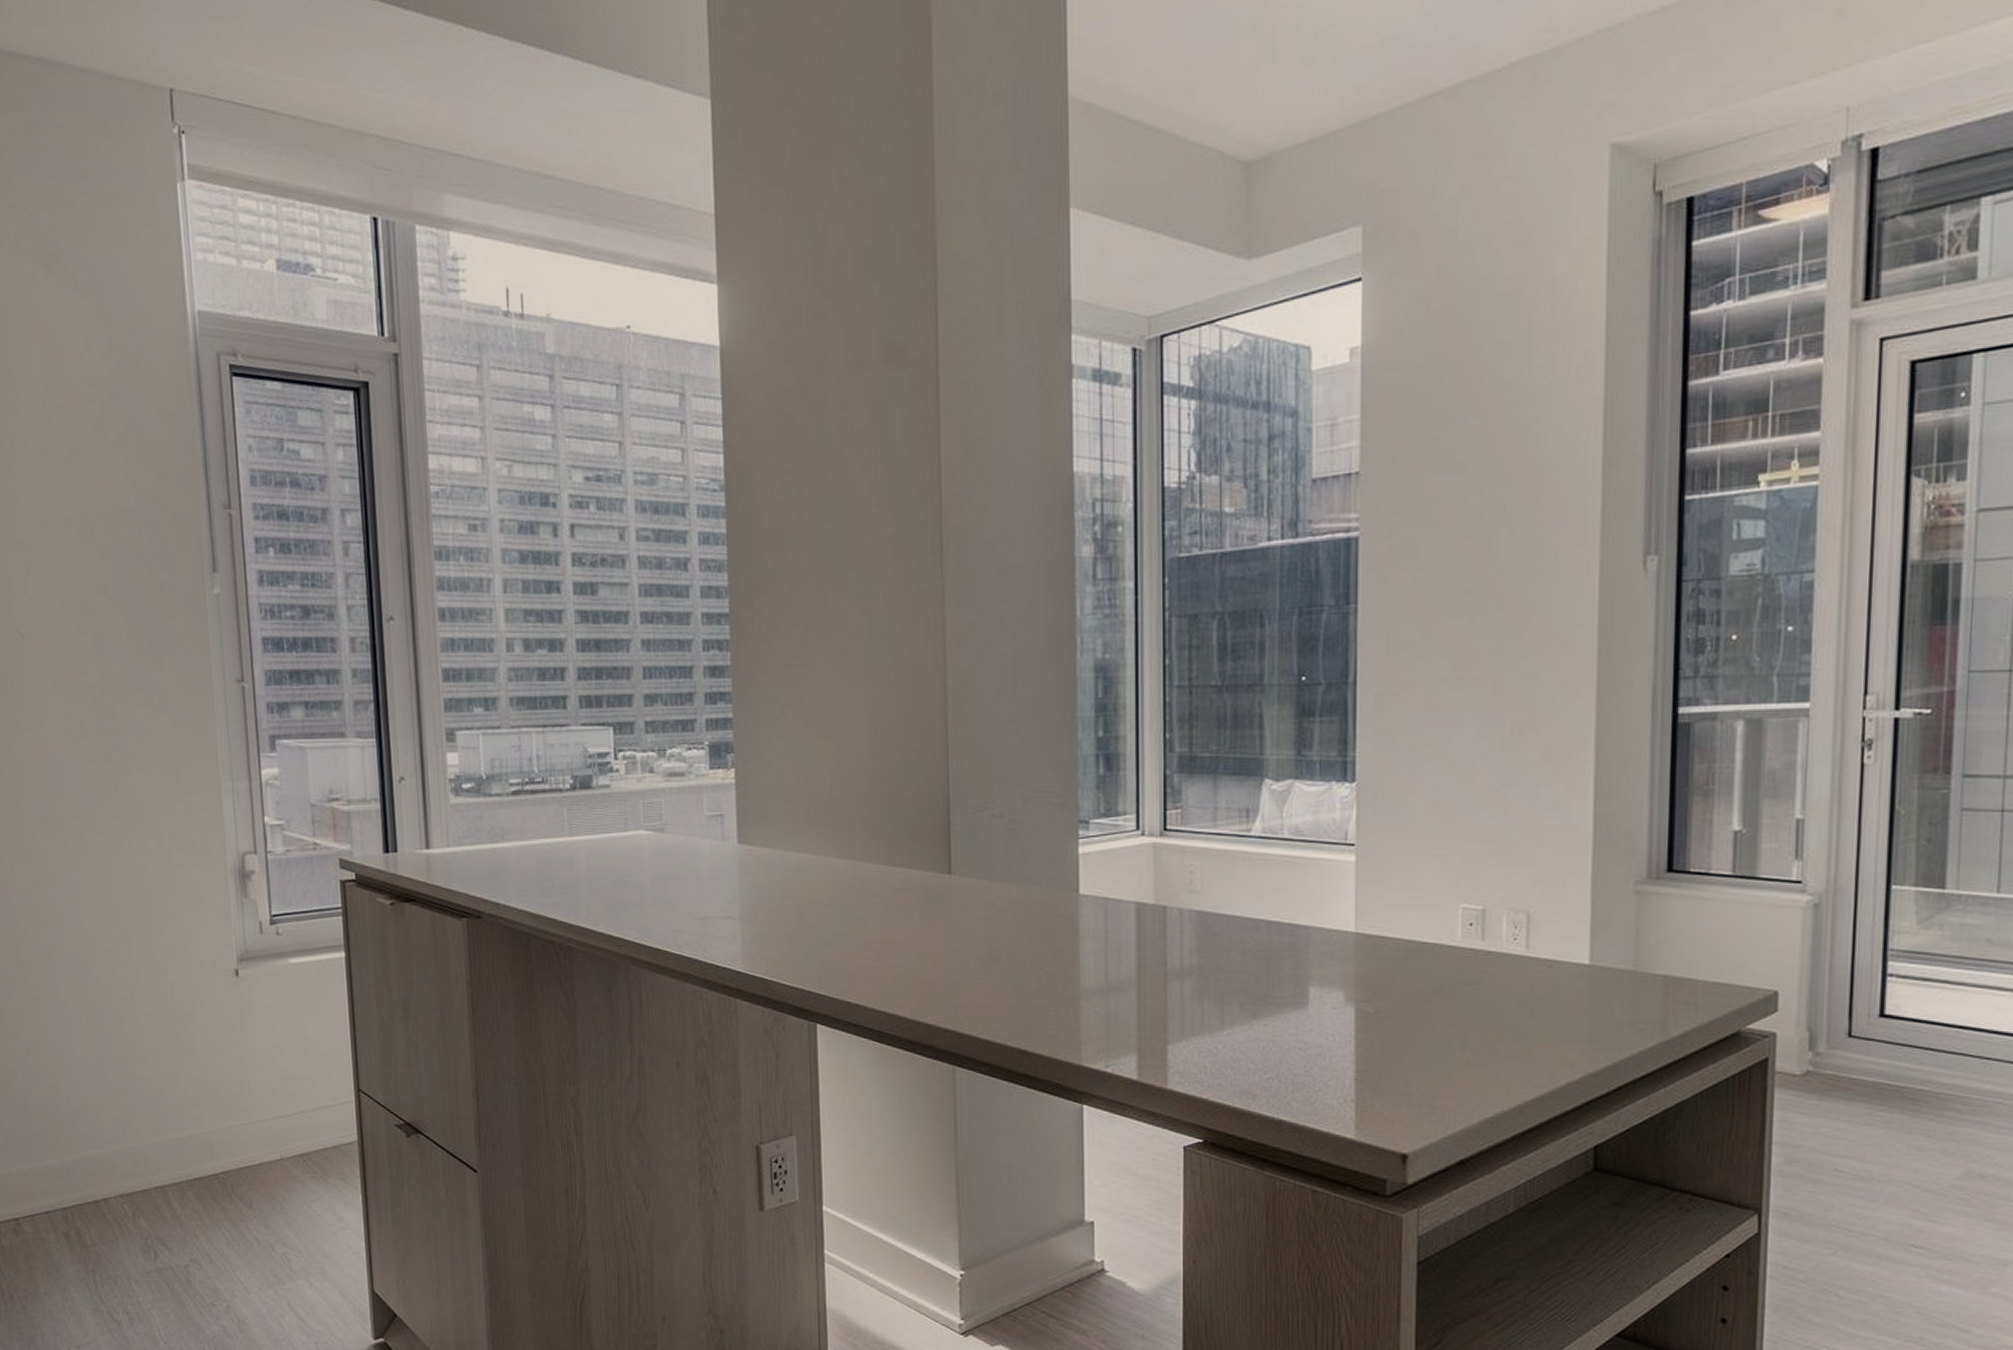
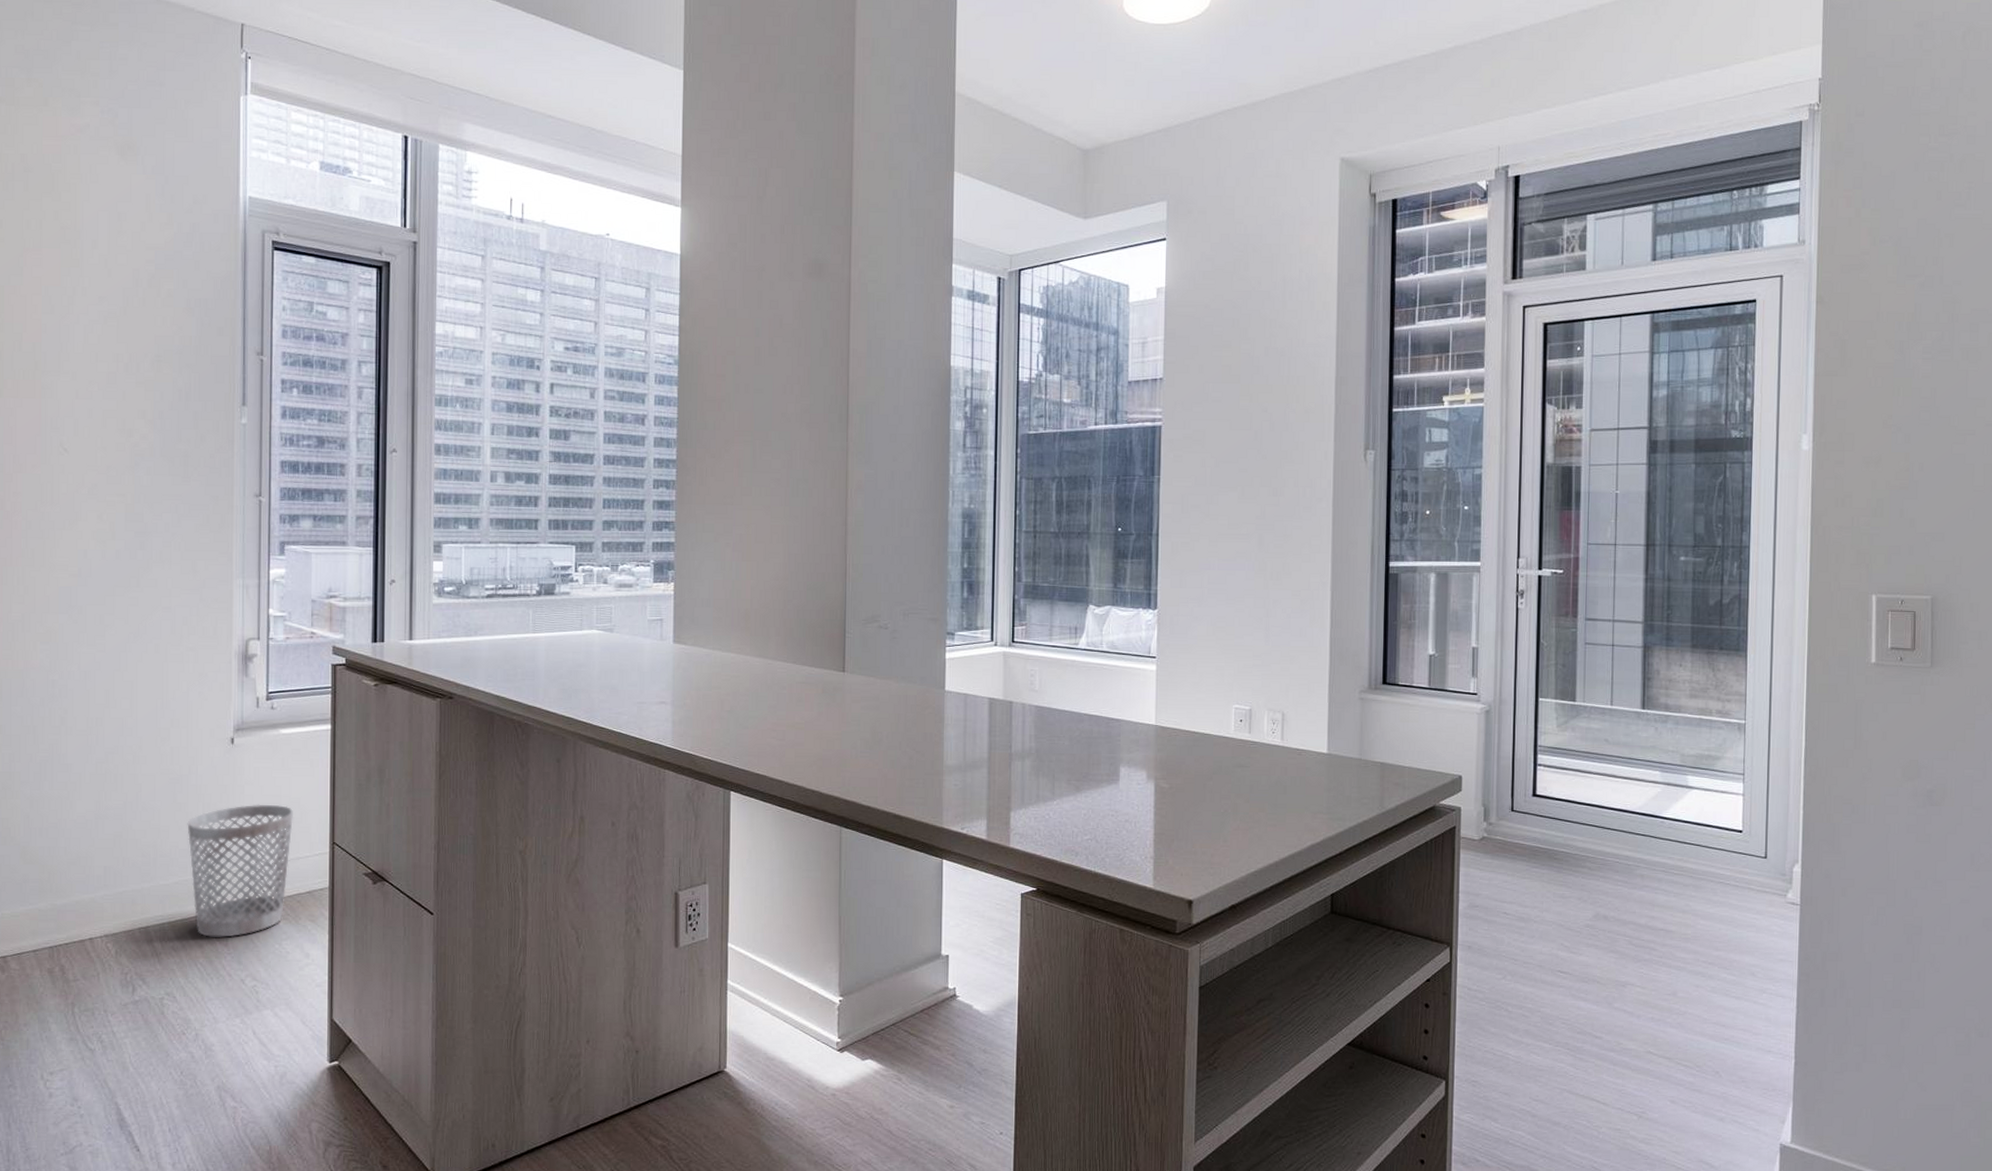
wastebasket: none [196,1045,313,1198] -> present [187,804,294,938]

